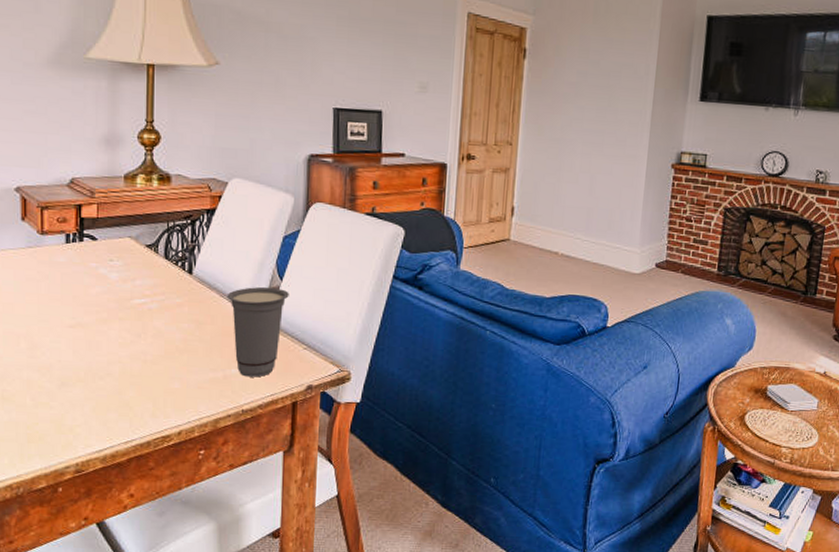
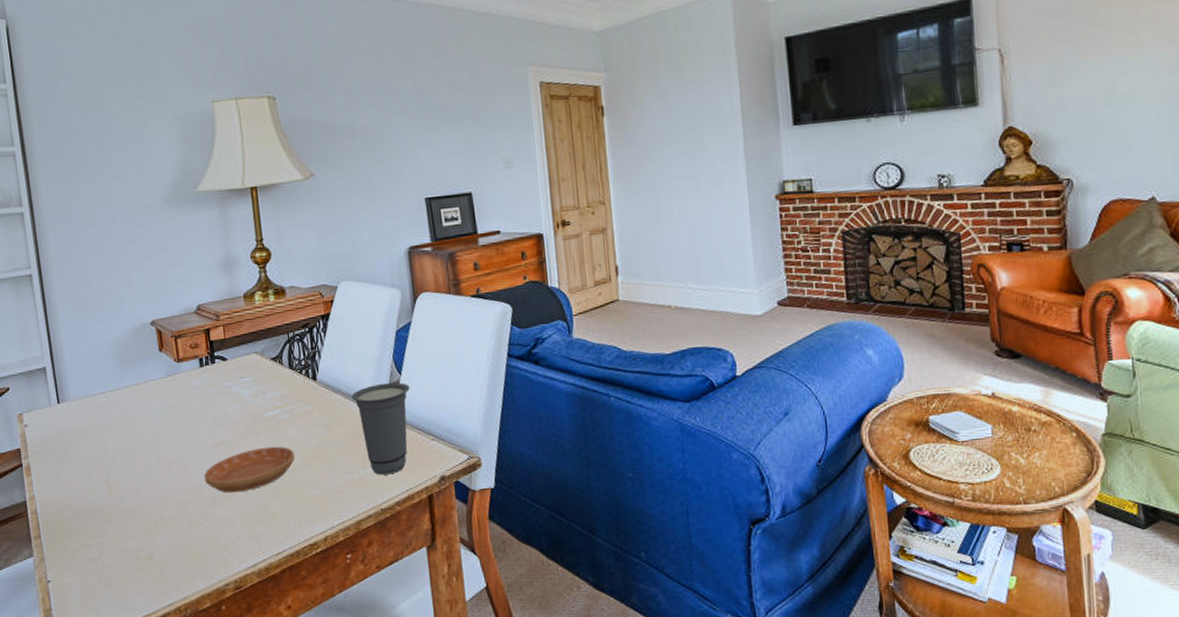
saucer: none [55,334,159,377] -> present [203,446,295,493]

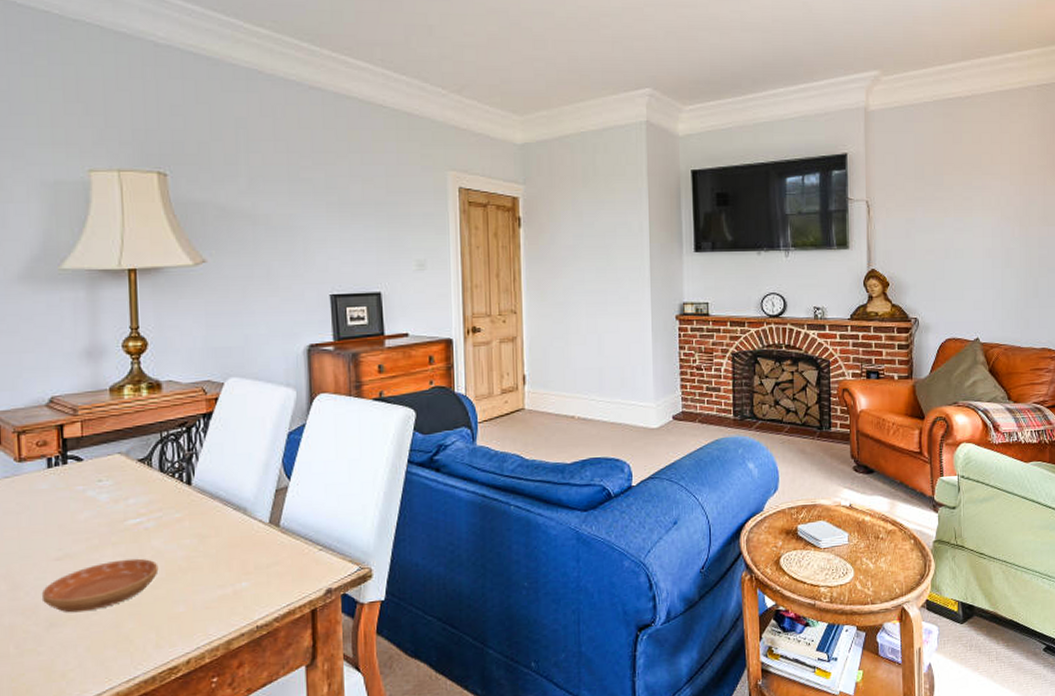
cup: present [351,382,410,475] -> none [231,488,299,589]

